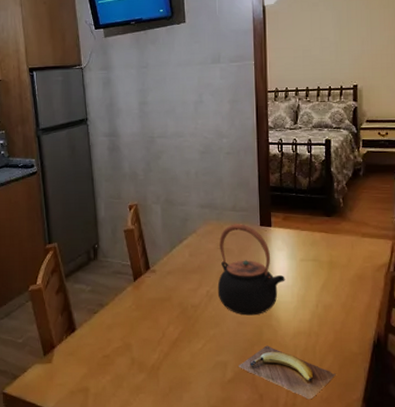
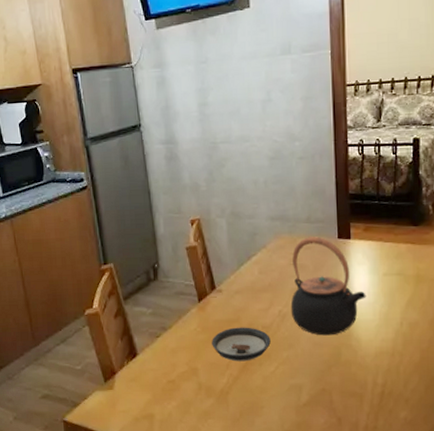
saucer: none [145,306,199,338] -> present [212,327,271,362]
banana: present [239,345,336,400] -> none [315,367,422,422]

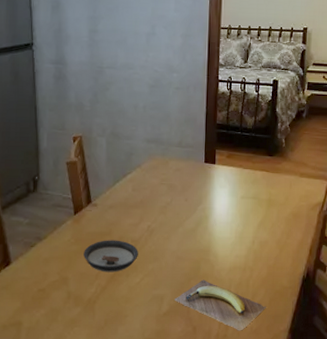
teapot: present [290,236,366,336] -> none [158,160,225,251]
banana: none [315,367,422,422] -> present [175,280,266,331]

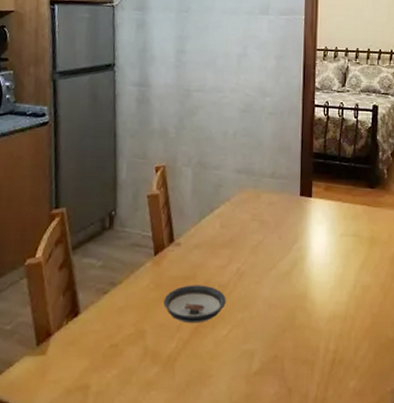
banana: present [175,280,266,331] -> none [267,331,371,393]

